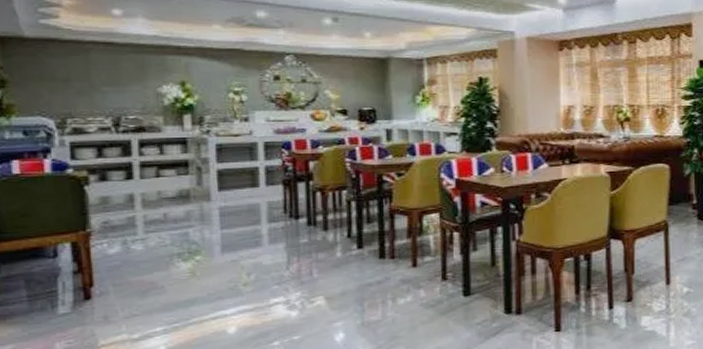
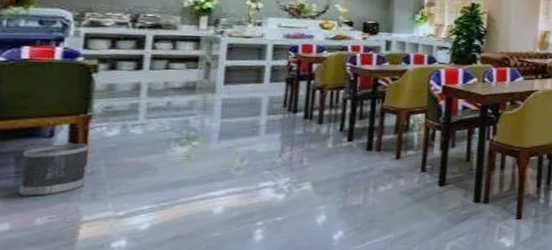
wastebasket: none [31,263,96,321] -> present [19,144,89,197]

